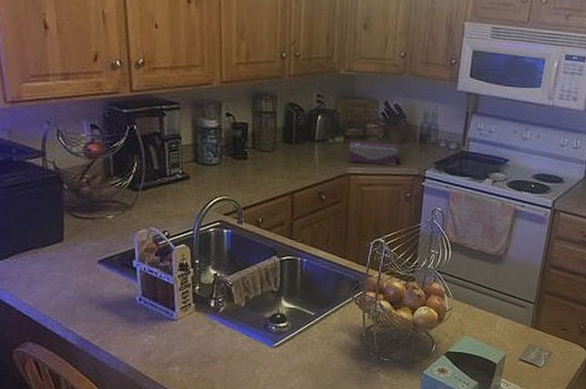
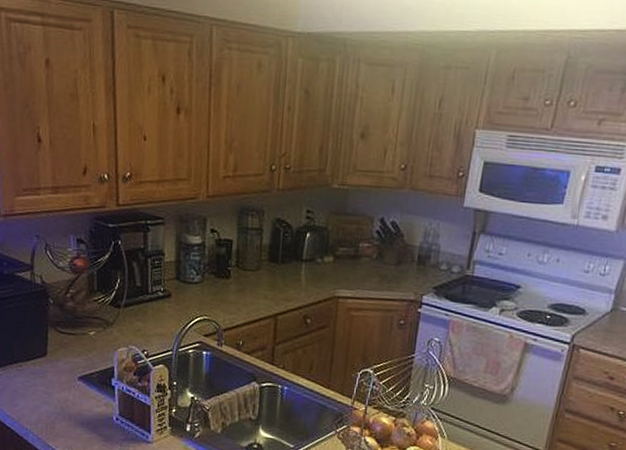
tissue box: present [348,141,398,165] -> none [337,261,393,289]

